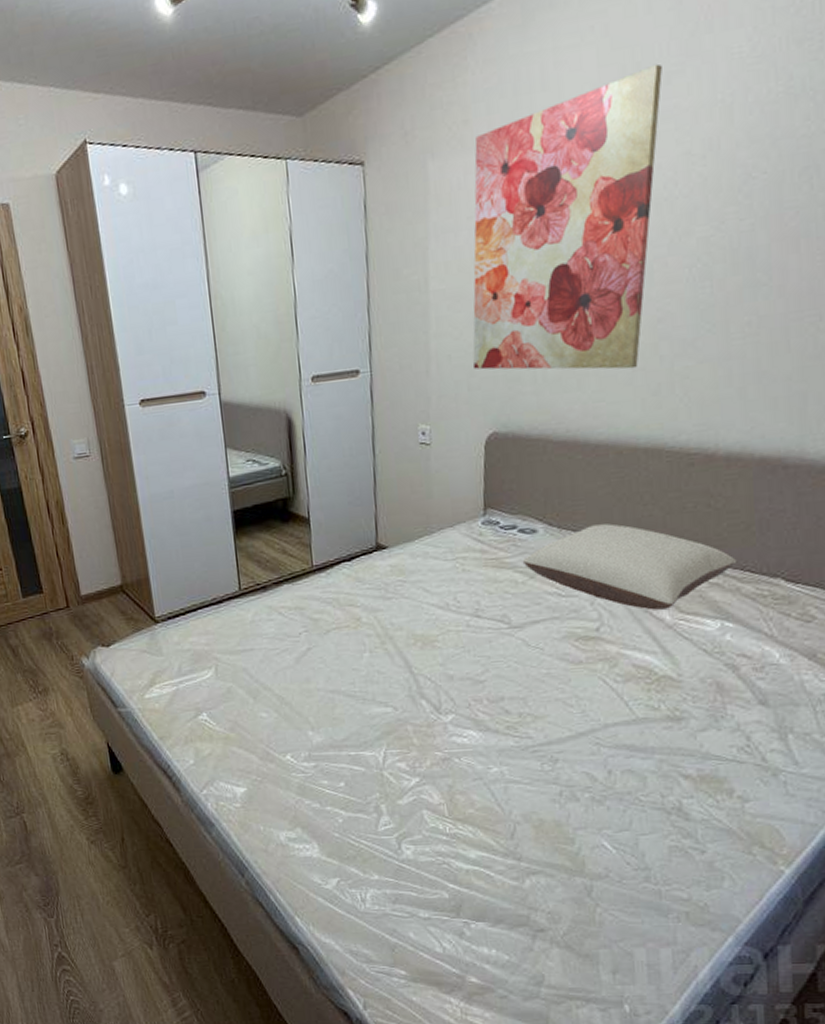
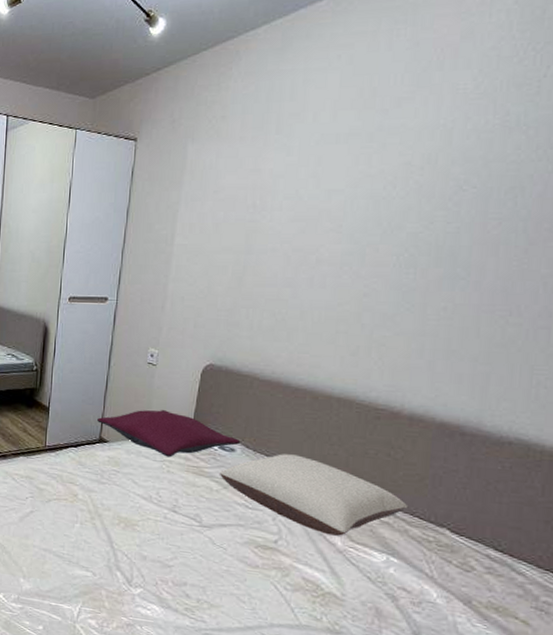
pillow: none [370,497,542,554] -> present [97,410,241,457]
wall art: present [472,63,662,370] -> none [200,90,395,331]

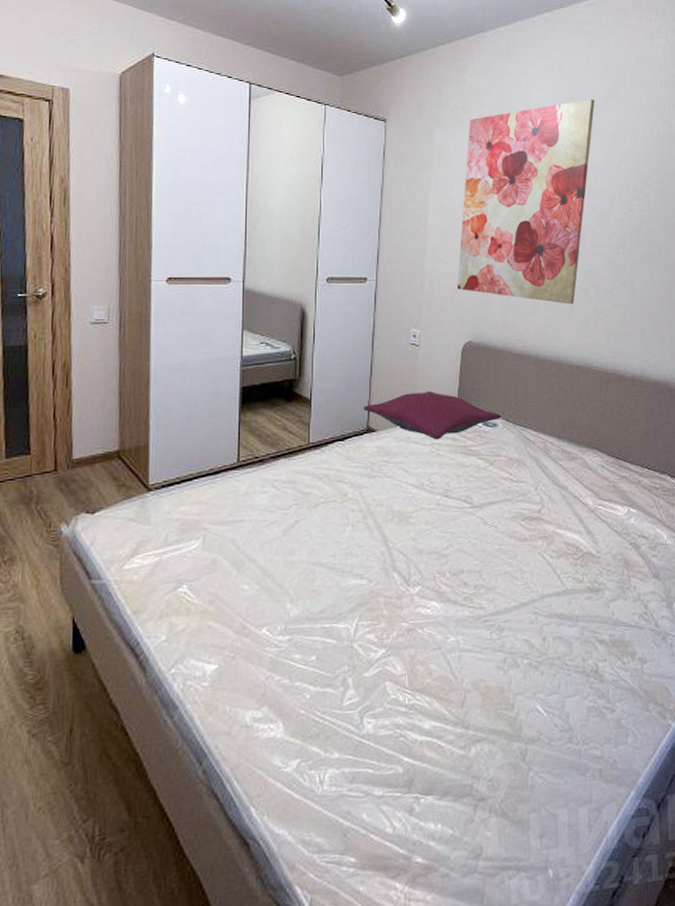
wall art: none [200,90,395,331] -> present [456,98,595,305]
pillow: present [219,454,409,536] -> none [484,423,639,496]

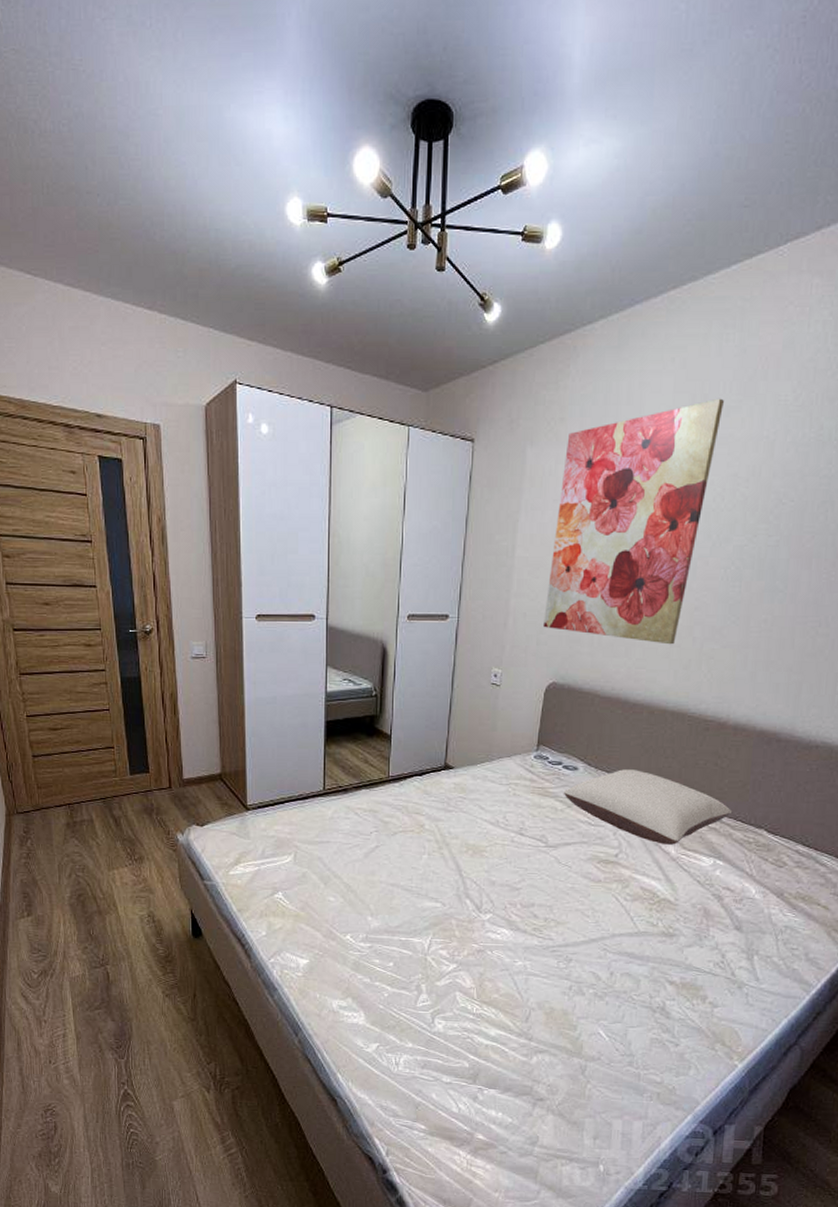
pillow: present [364,391,502,440] -> none [442,732,583,780]
pillow: none [484,423,639,496] -> present [563,769,733,845]

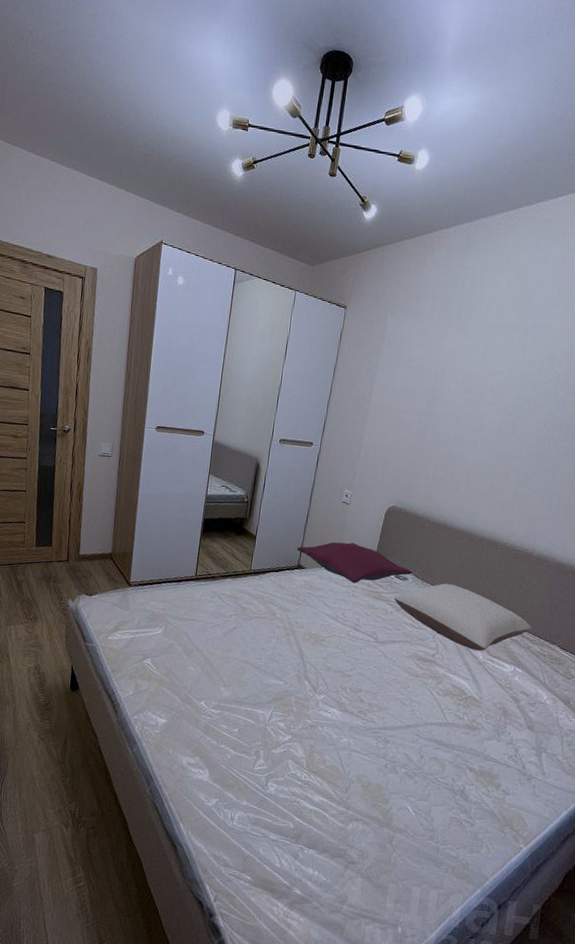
pillow: none [442,732,583,780] -> present [297,542,413,584]
wall art: present [542,398,724,645] -> none [388,295,546,486]

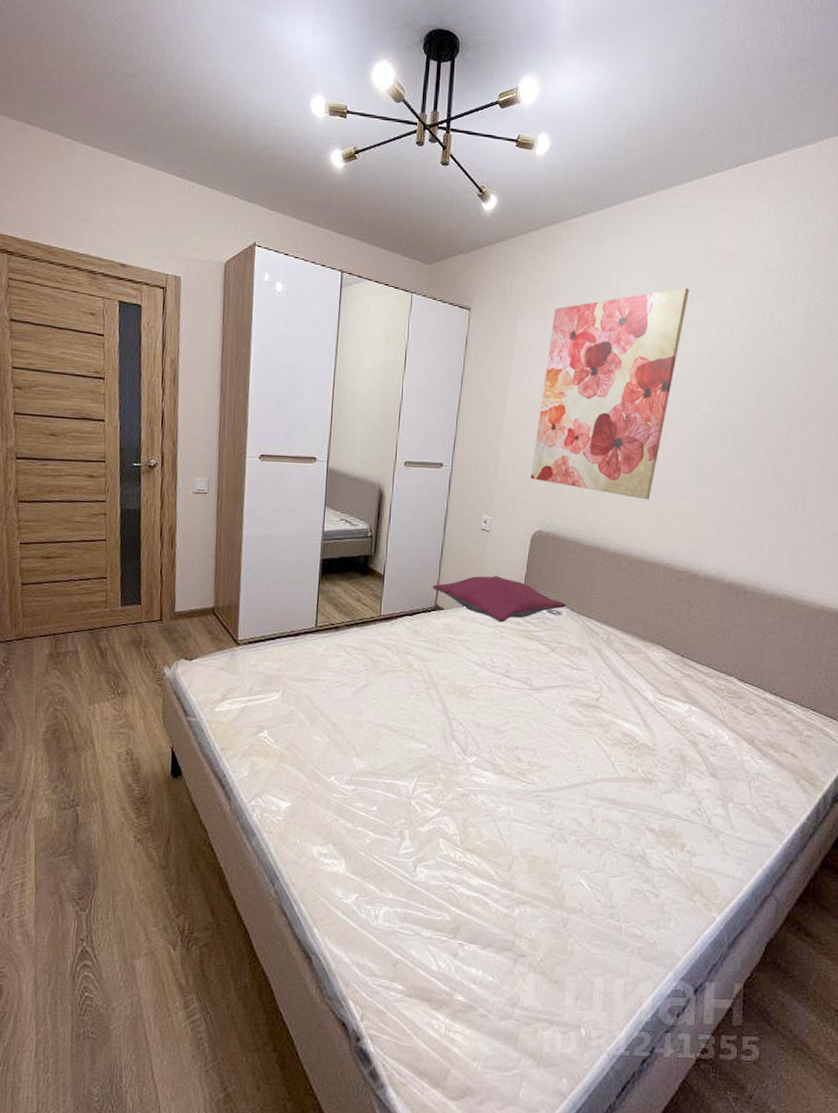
wall art: none [388,295,546,486] -> present [530,287,689,500]
pillow: present [393,583,532,651] -> none [547,615,705,690]

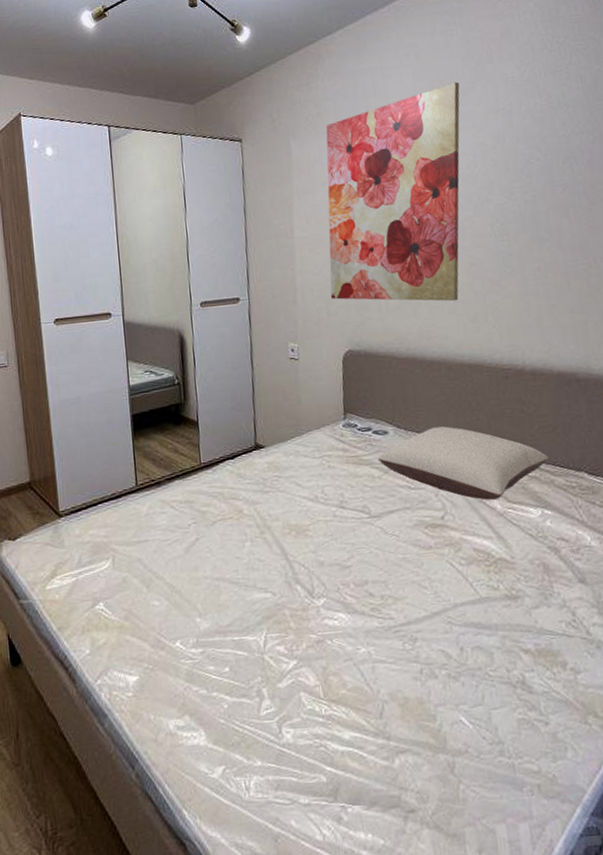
pillow: present [433,576,567,623] -> none [250,404,392,452]
pillow: none [547,615,705,690] -> present [377,426,549,500]

